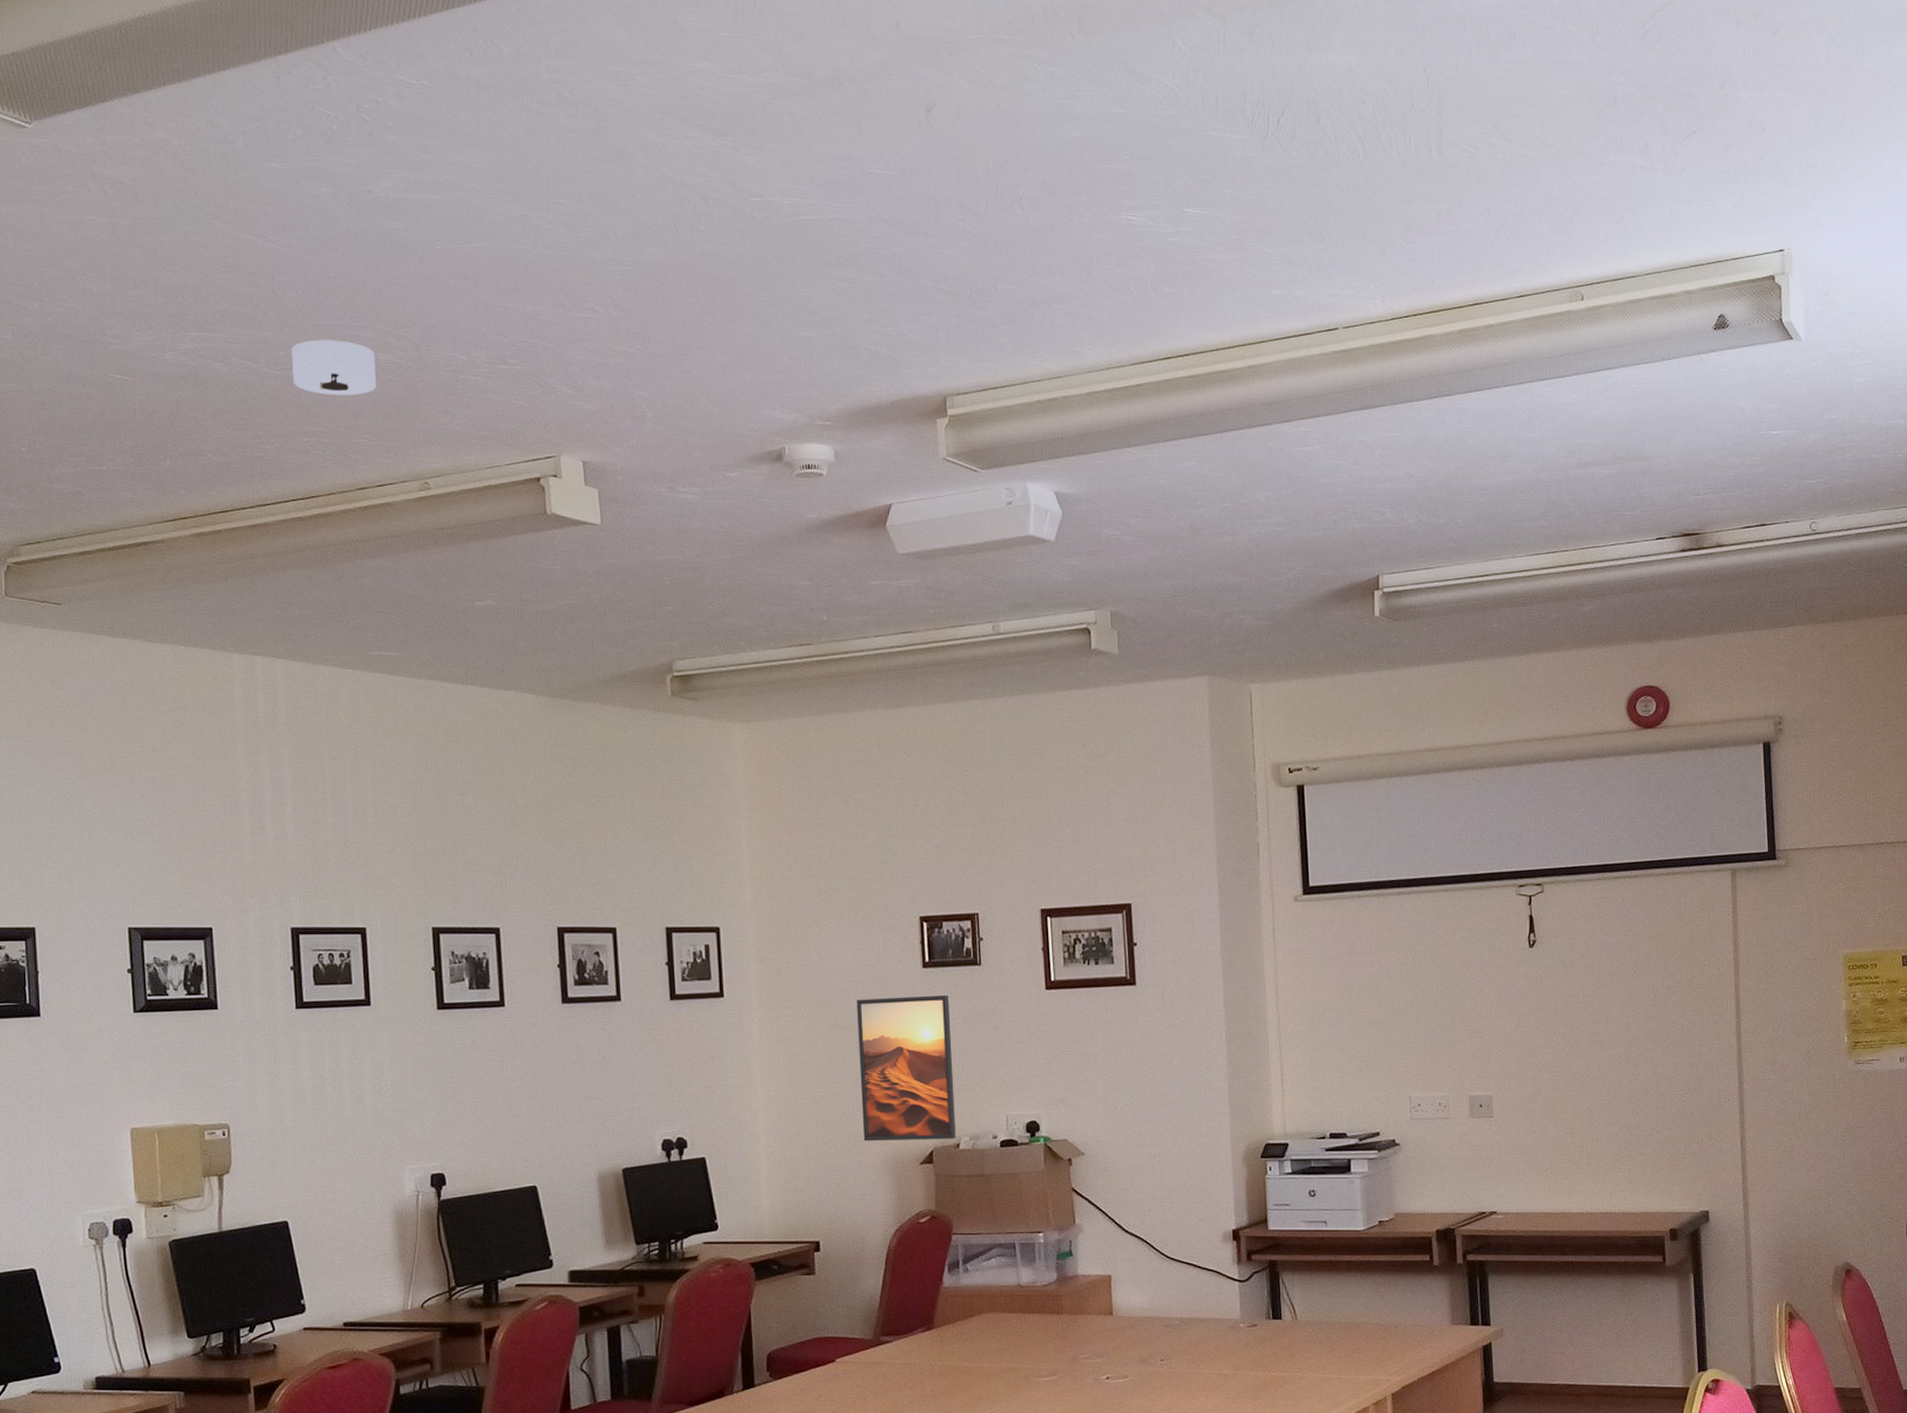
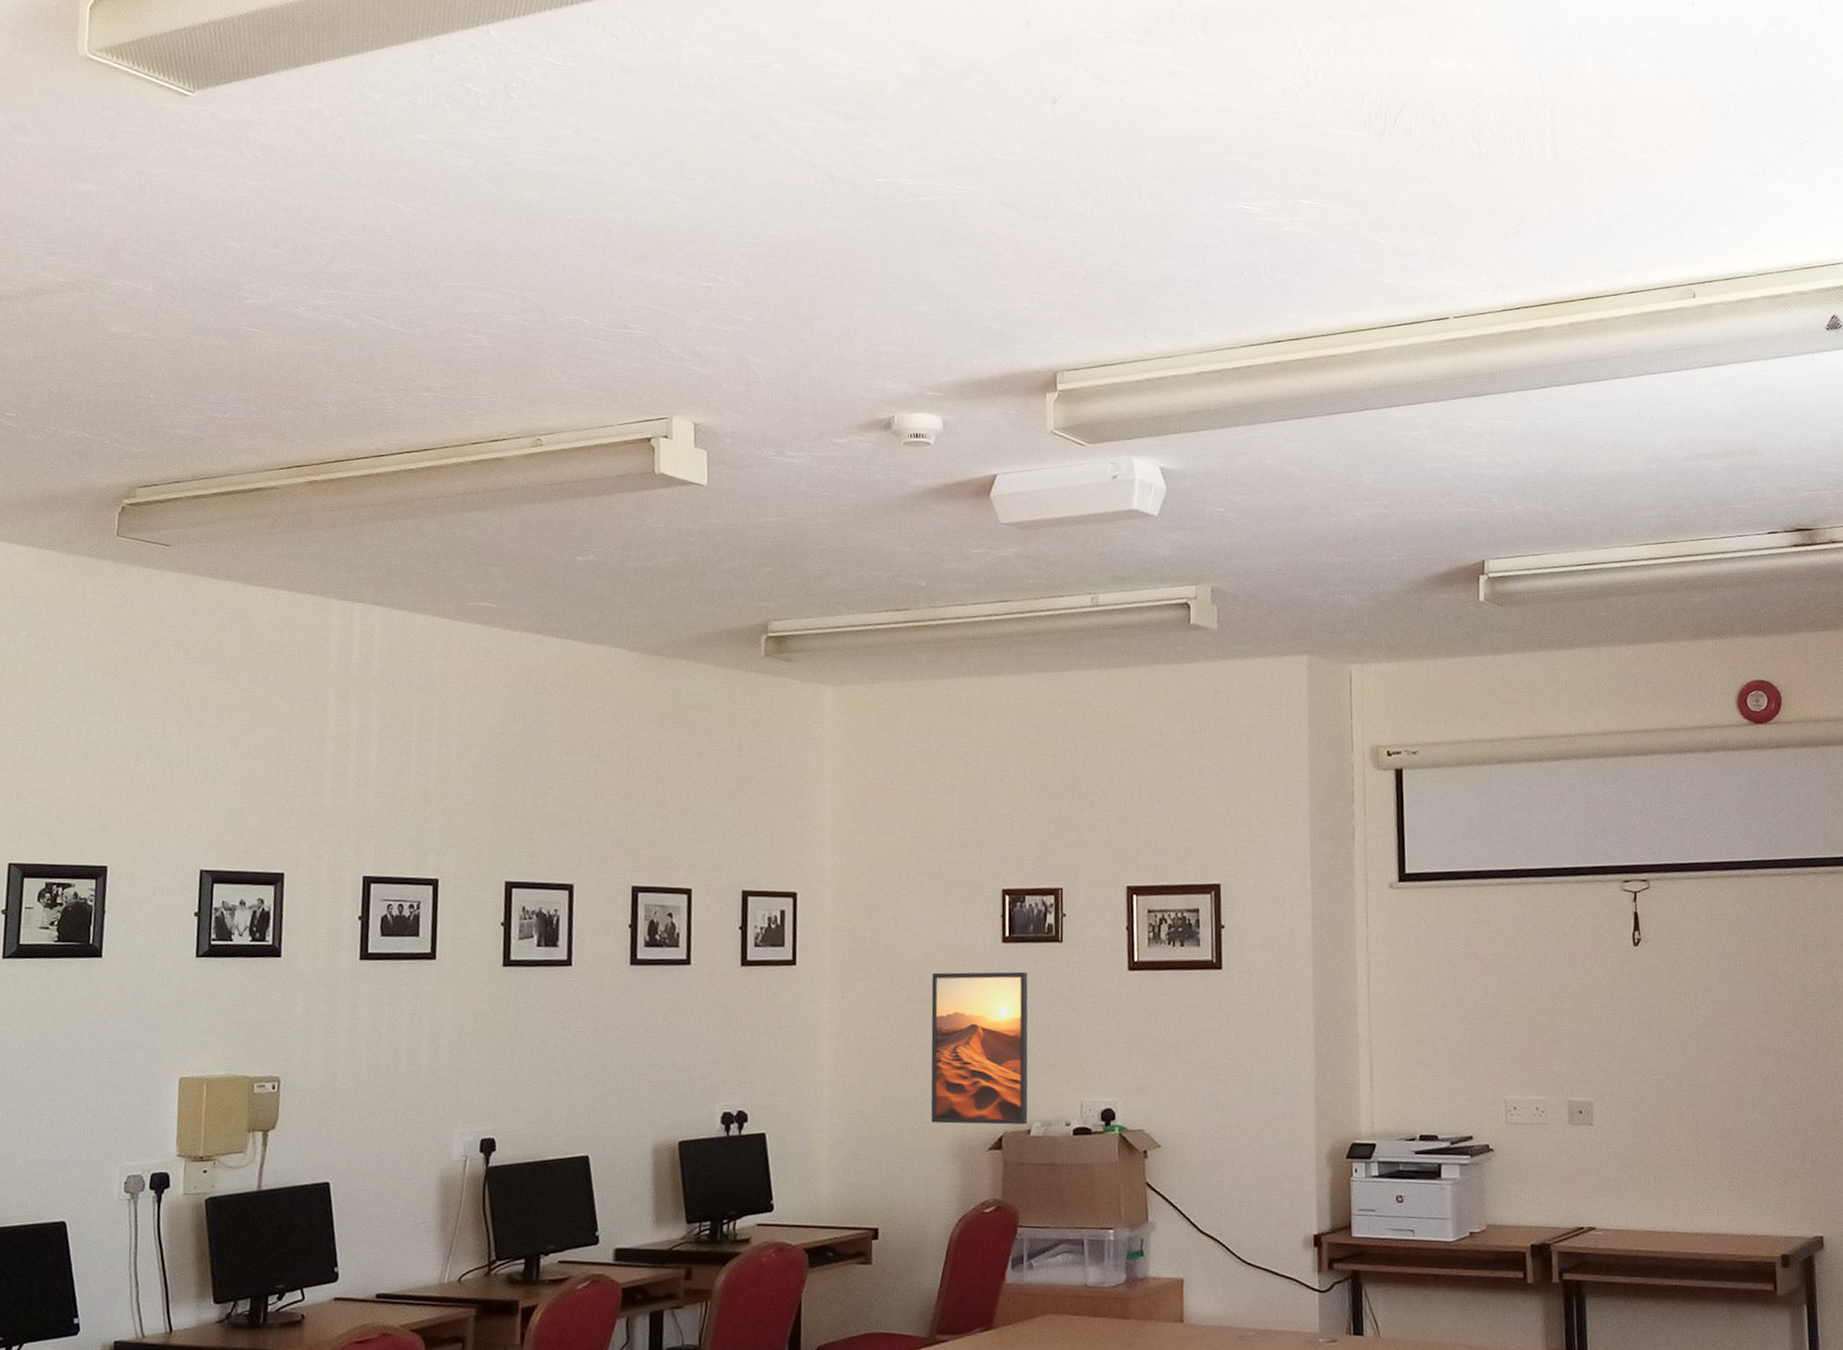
smoke detector: present [291,339,377,396] -> none [418,300,500,354]

